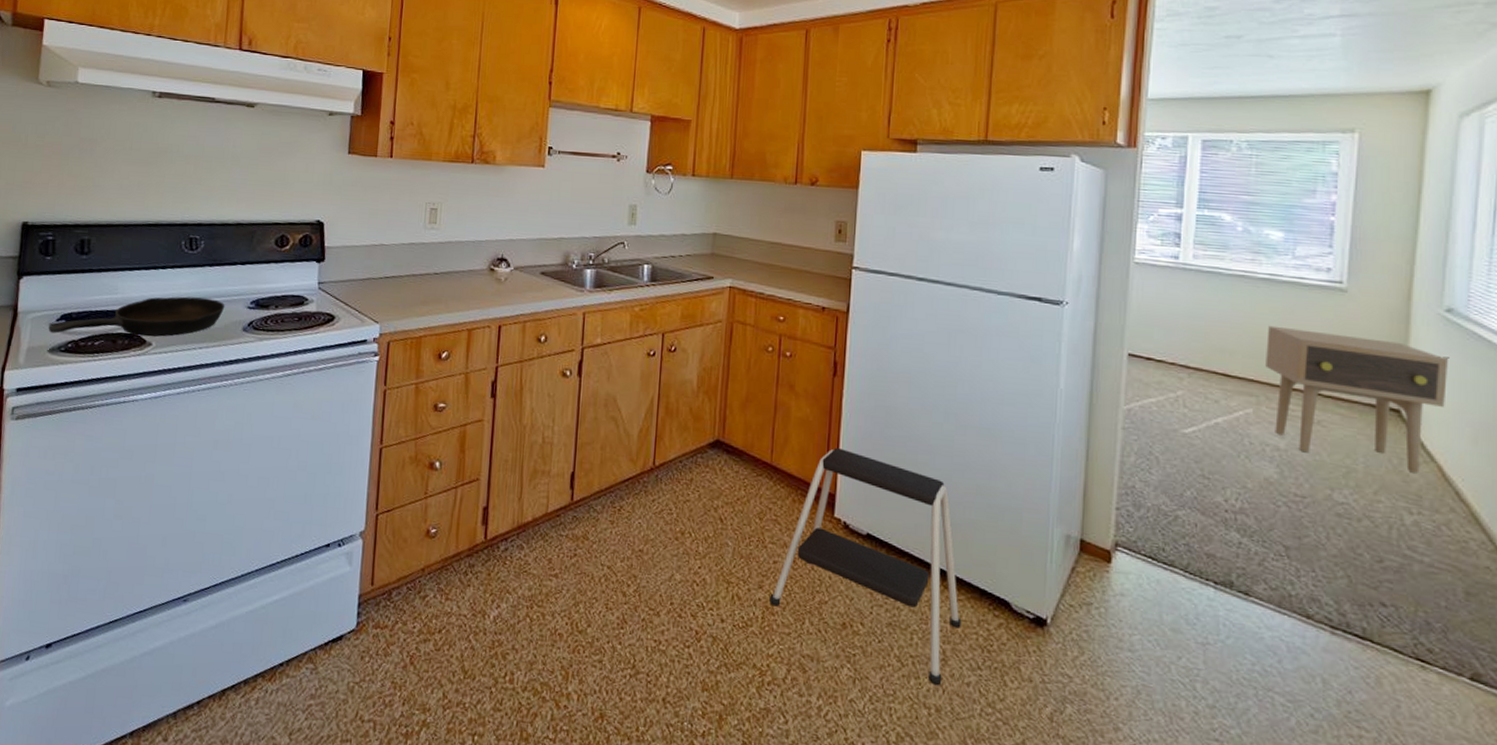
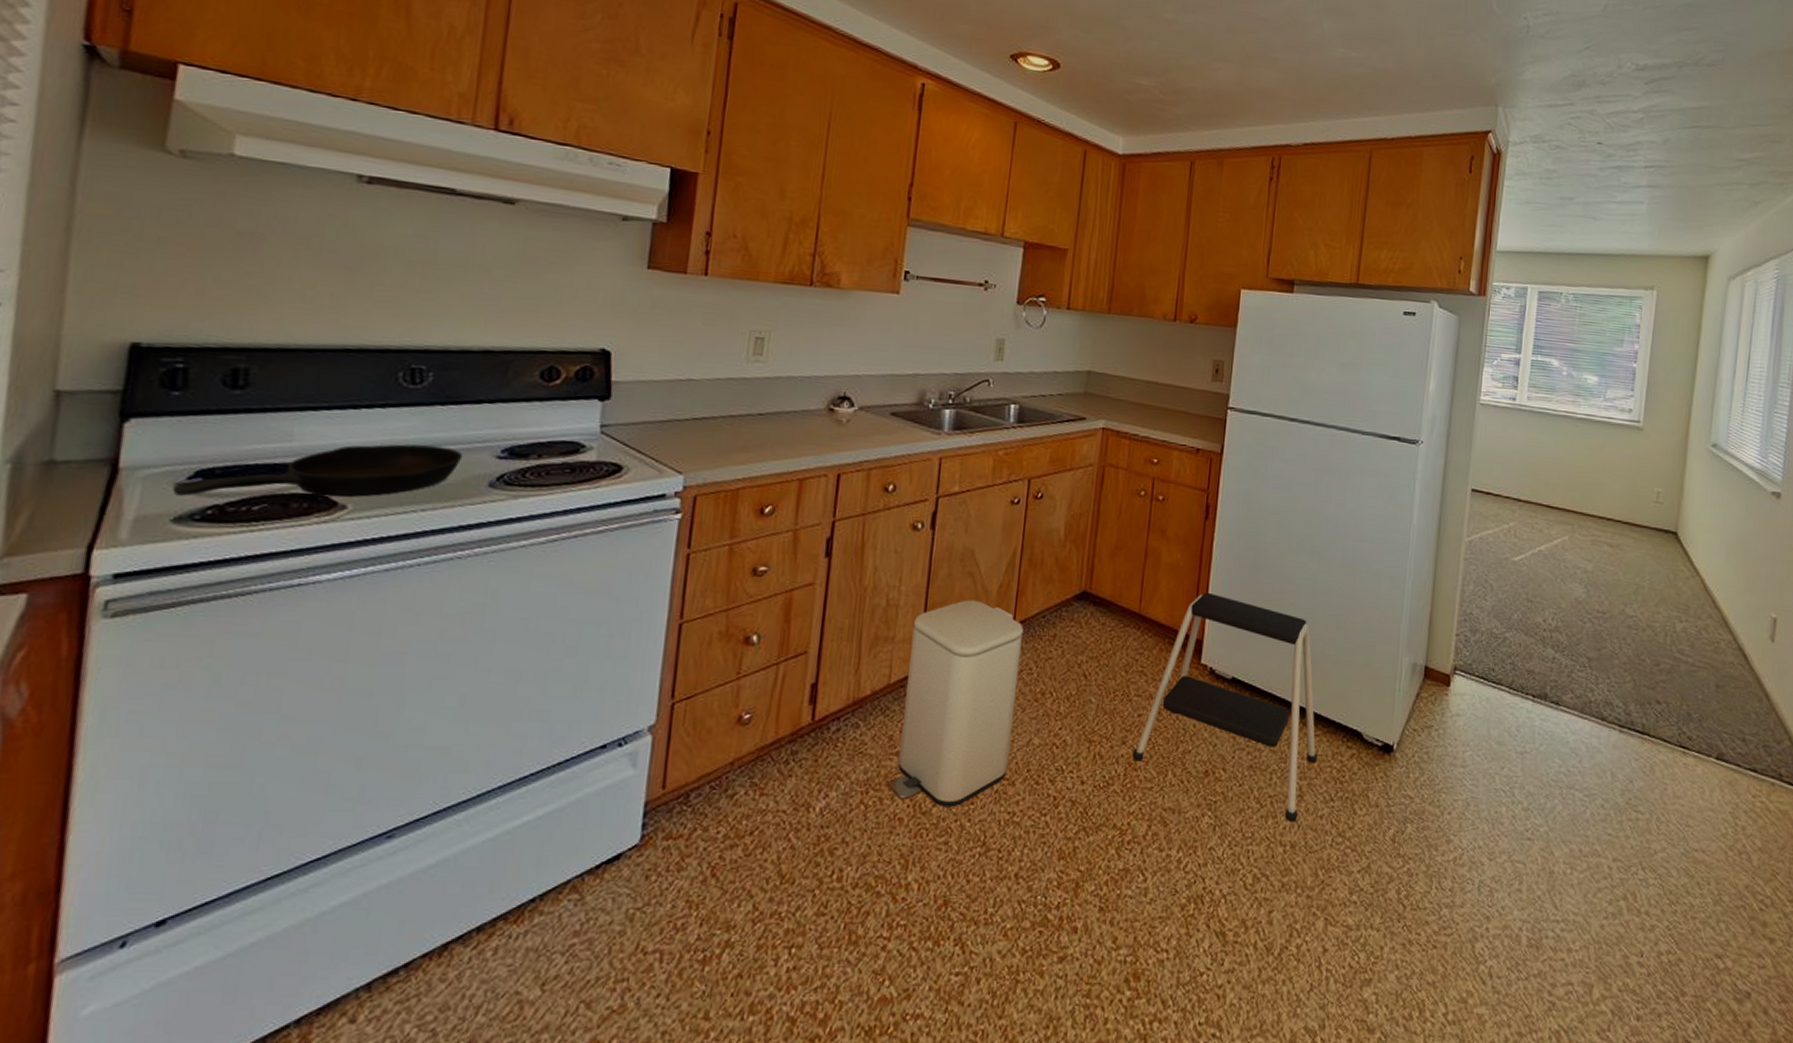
pedal bin: none [547,441,663,629] -> present [885,600,1024,807]
side table: present [1265,325,1448,474] -> none [1580,460,1712,587]

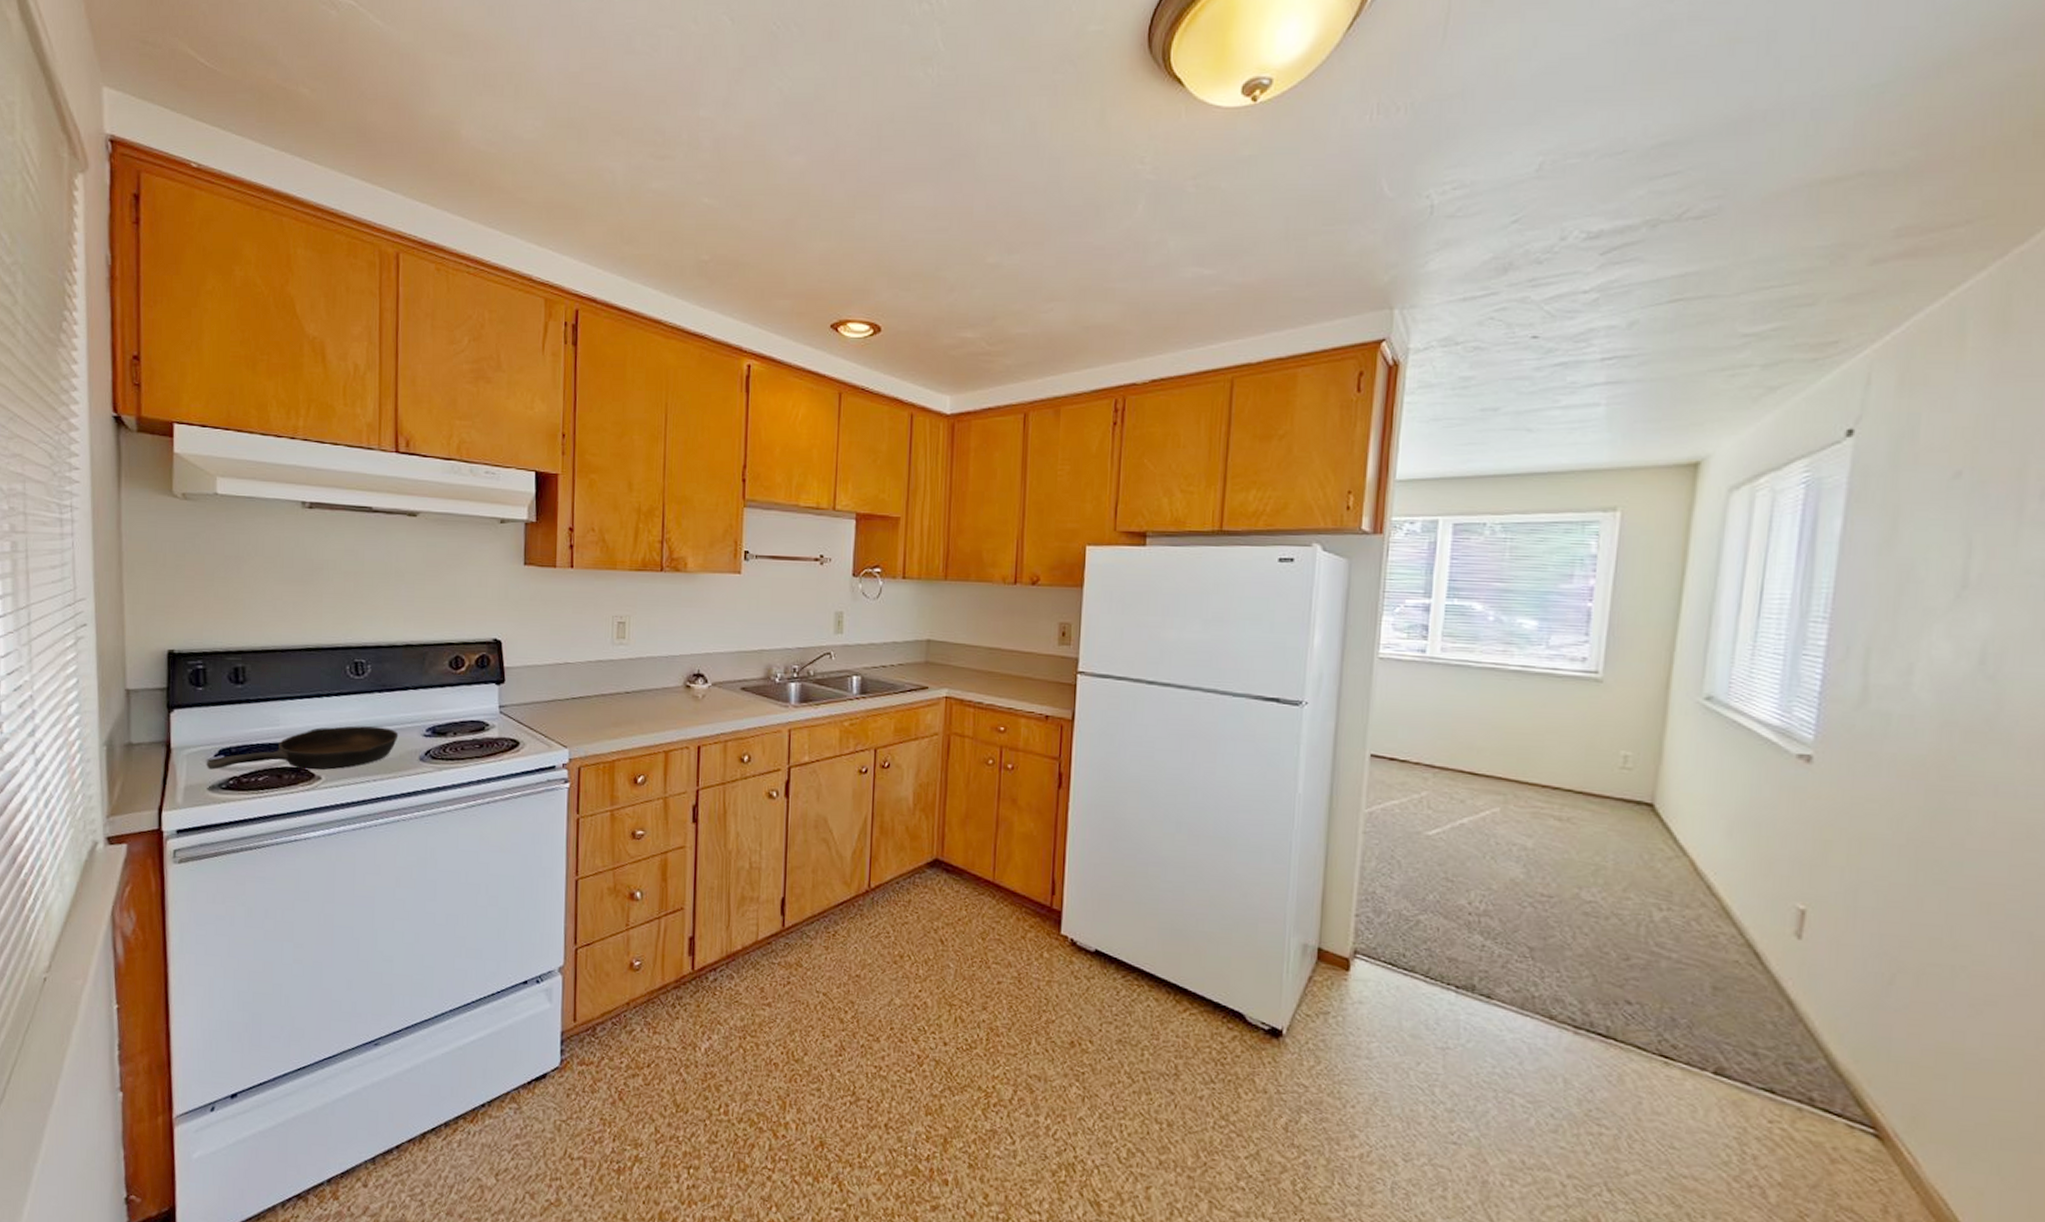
pedal bin: present [885,600,1024,807] -> none [760,864,879,1057]
step stool: present [1132,592,1318,823] -> none [994,862,1194,1101]

